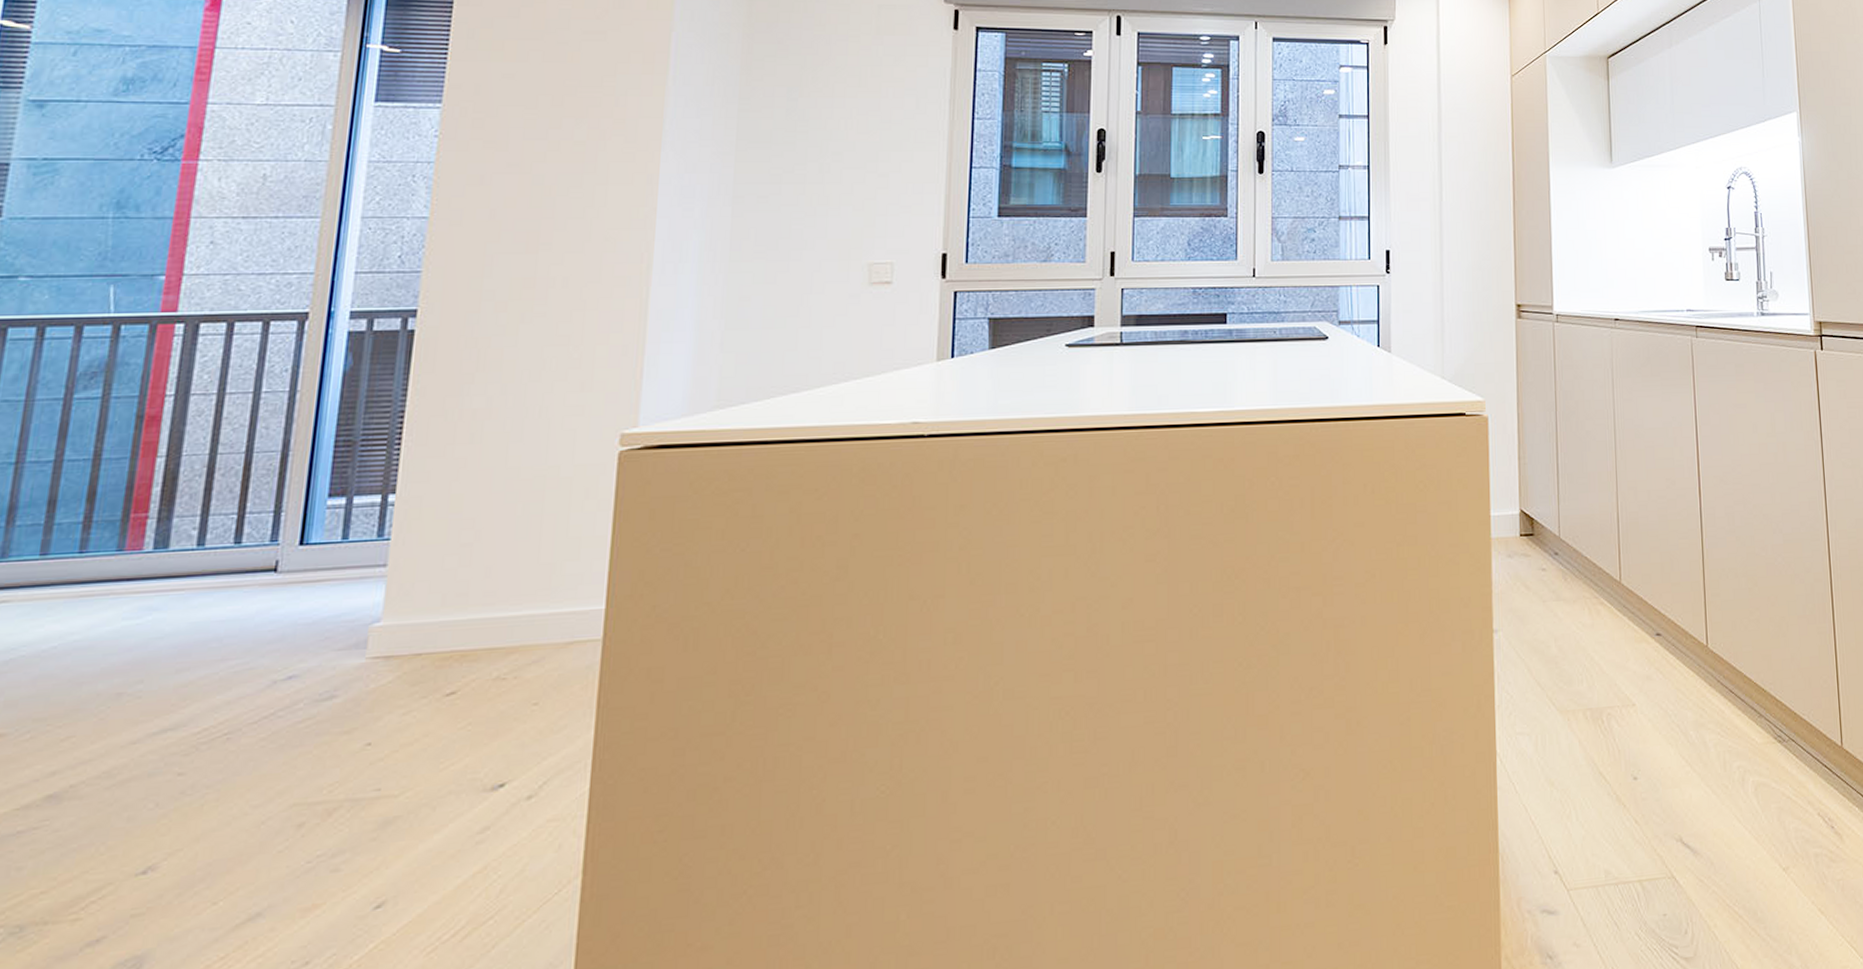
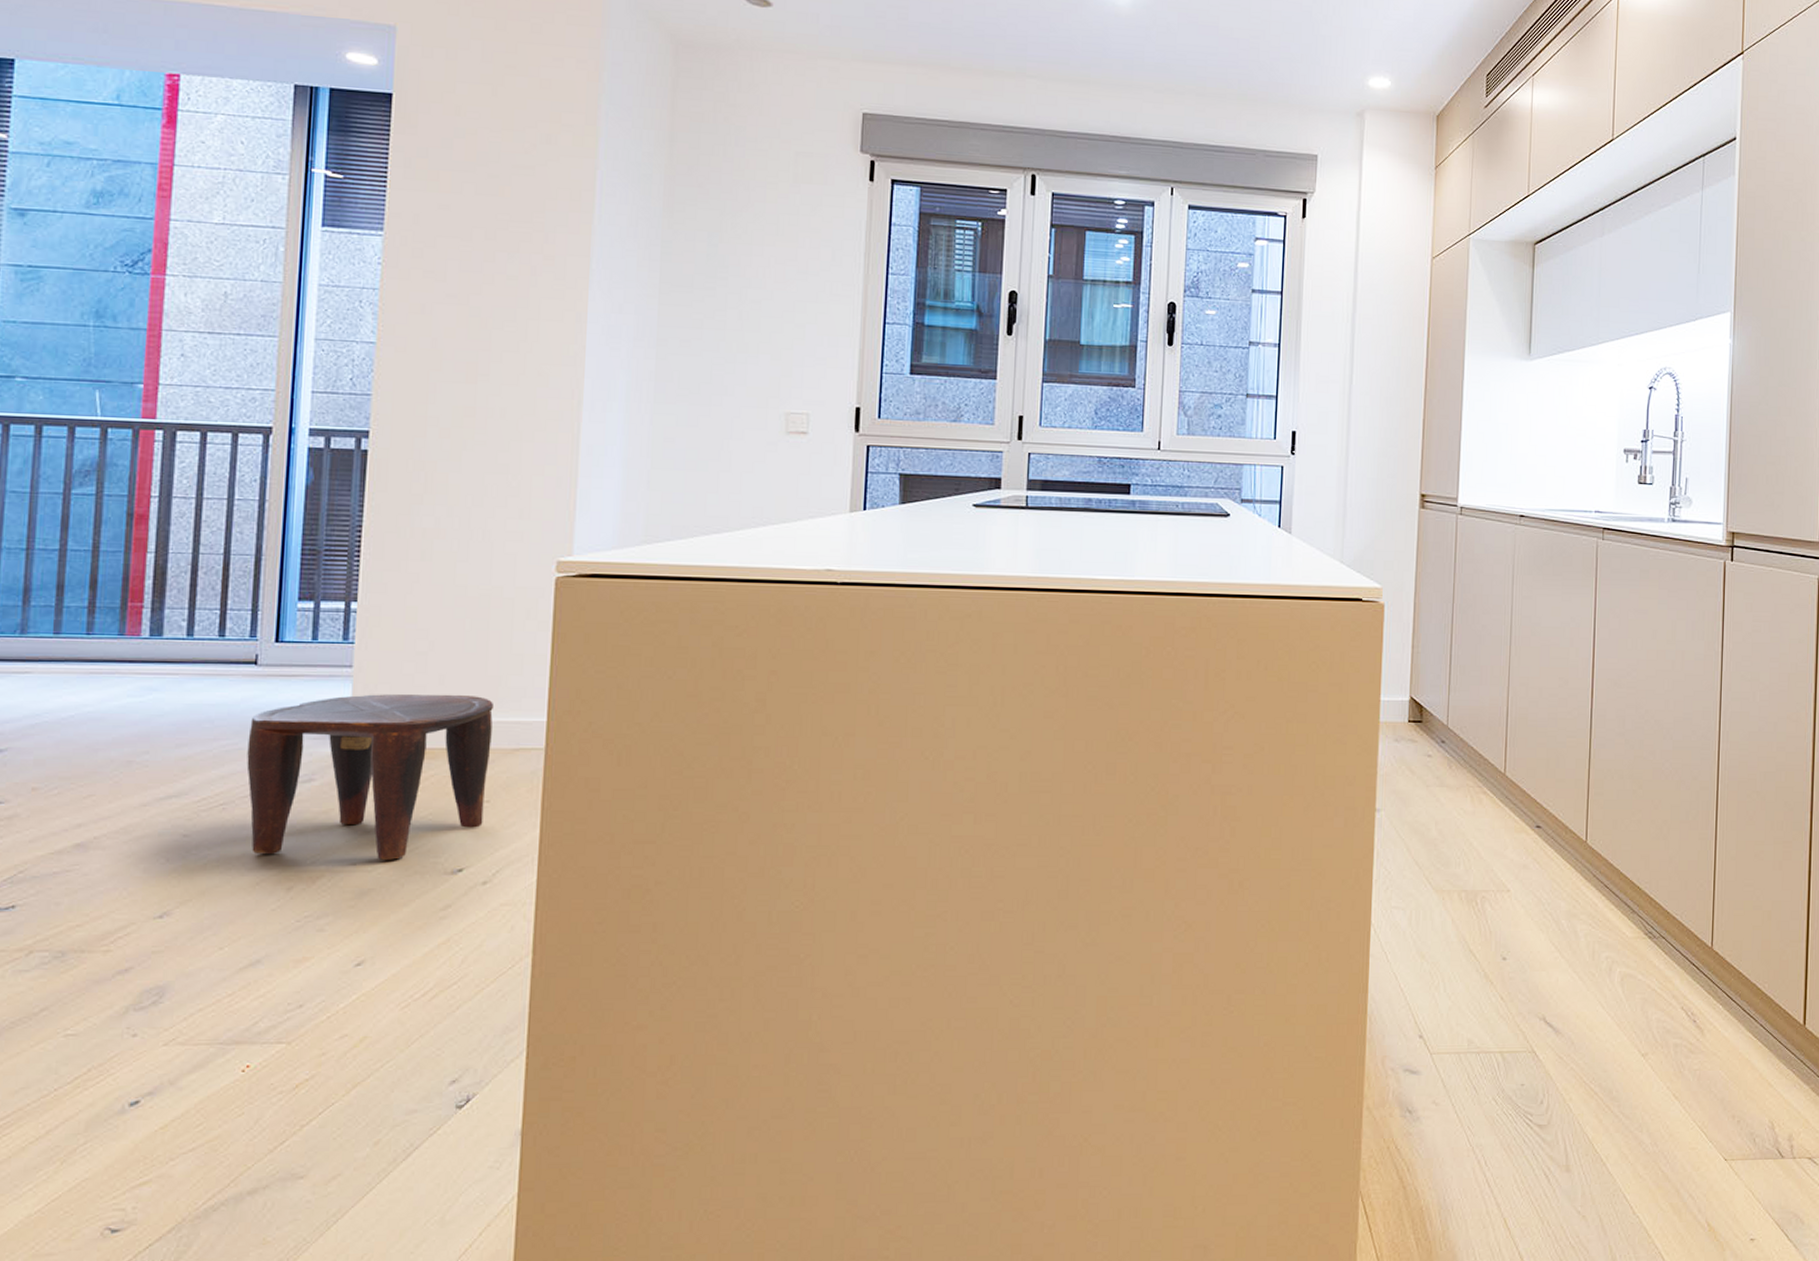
stool: none [258,586,547,788] -> present [246,694,495,860]

